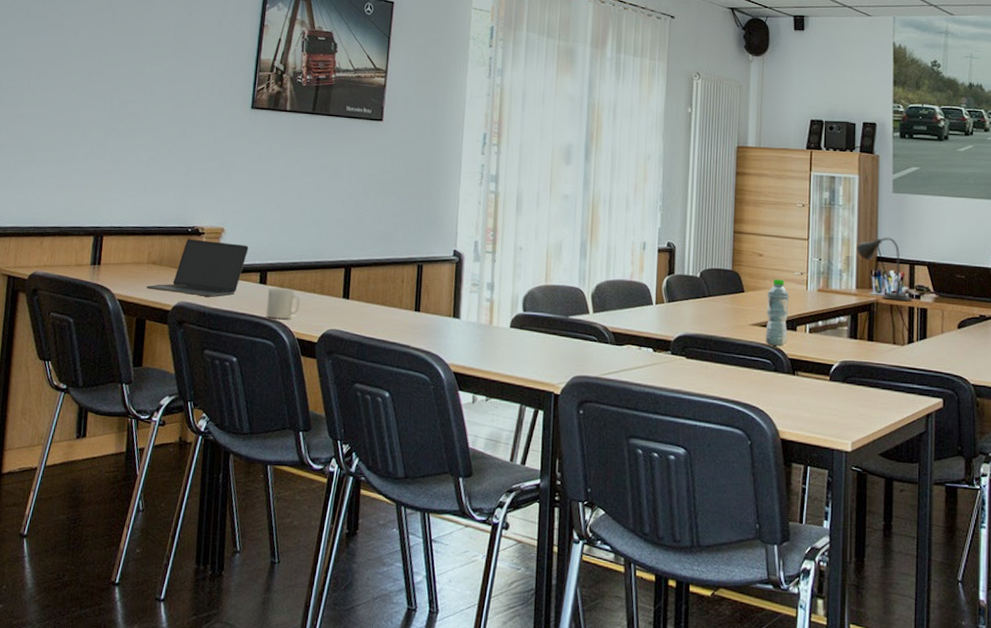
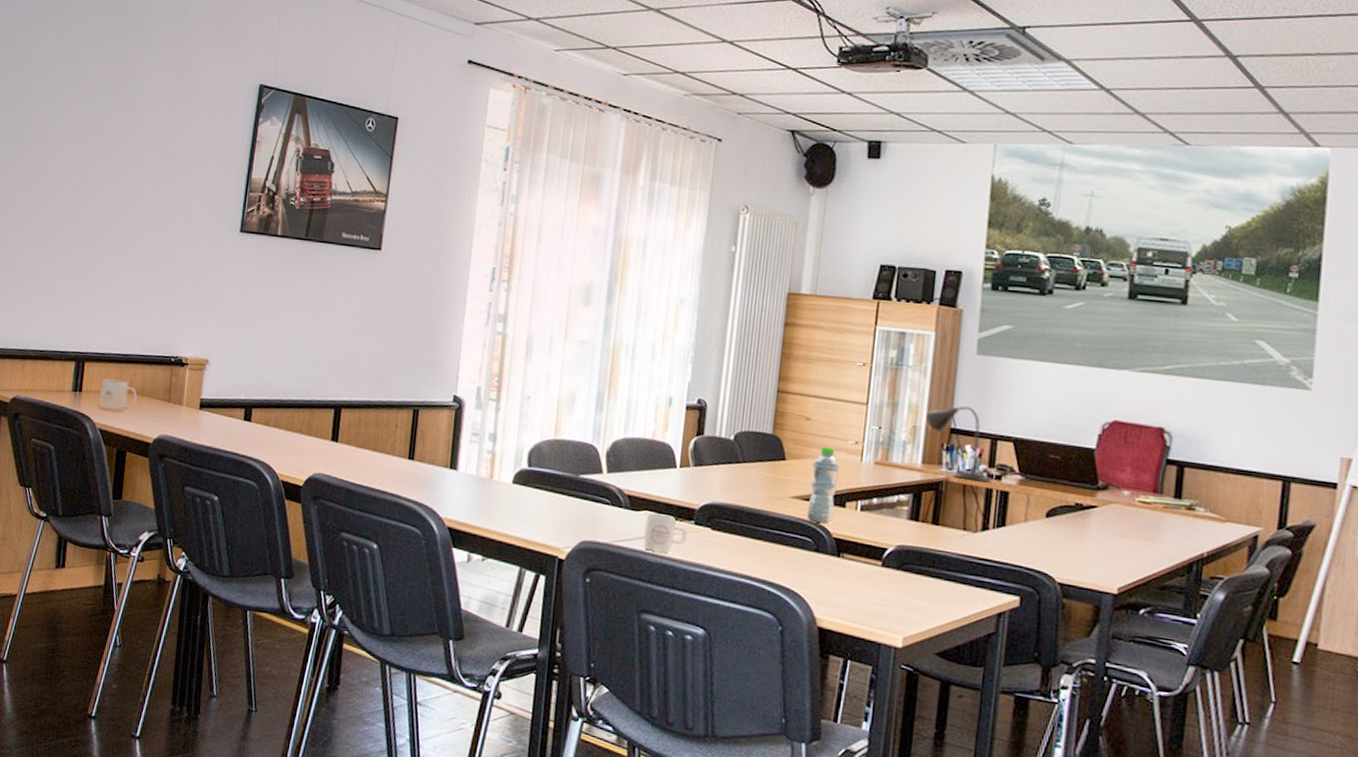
mug: none [117,251,156,284] -> present [98,378,137,414]
laptop: present [147,239,249,297] -> none [128,369,234,432]
mug: present [265,288,300,320] -> none [249,425,286,460]
mug: none [628,346,665,382] -> present [643,512,687,553]

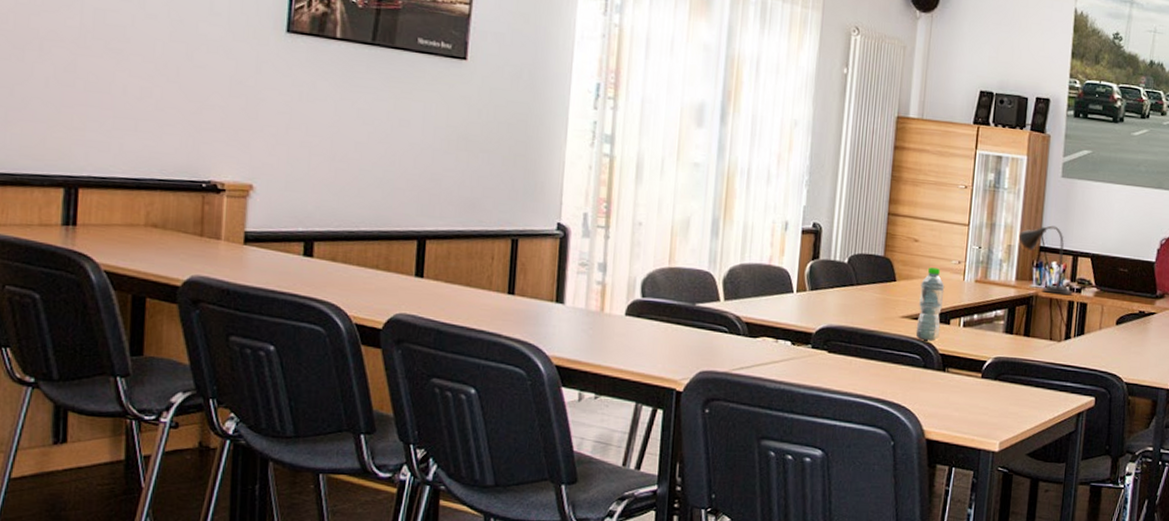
mug: present [98,378,137,414] -> none [101,209,157,251]
mug: present [643,512,687,553] -> none [762,339,804,378]

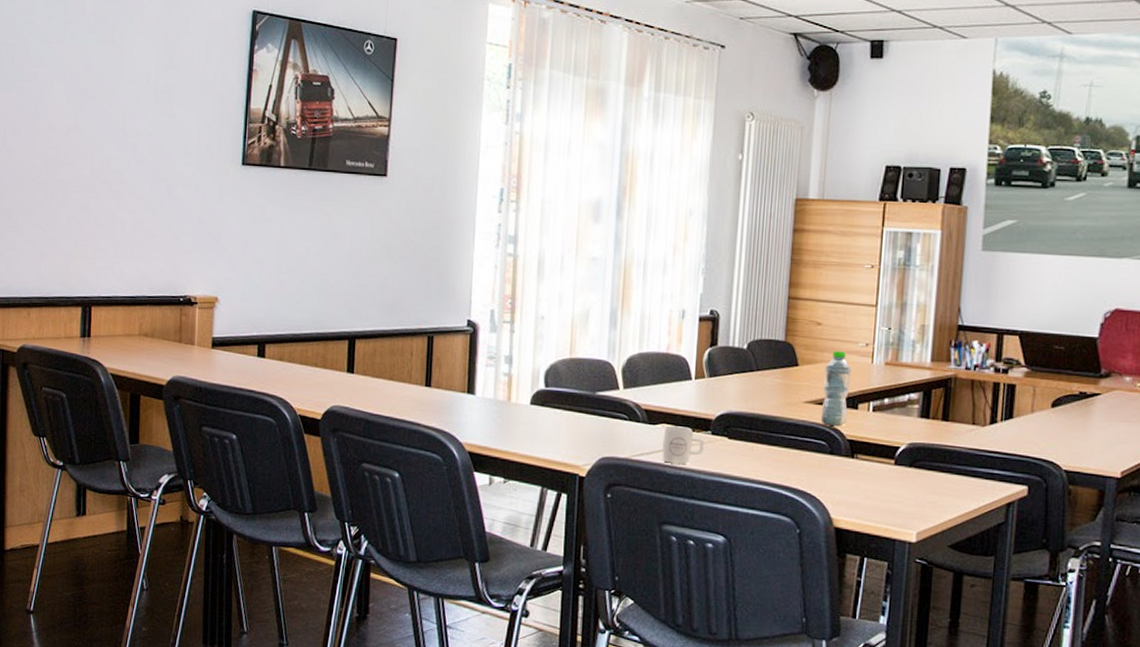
mug: none [762,339,804,378] -> present [662,425,704,464]
desk lamp: present [1018,225,1073,296] -> none [933,302,999,377]

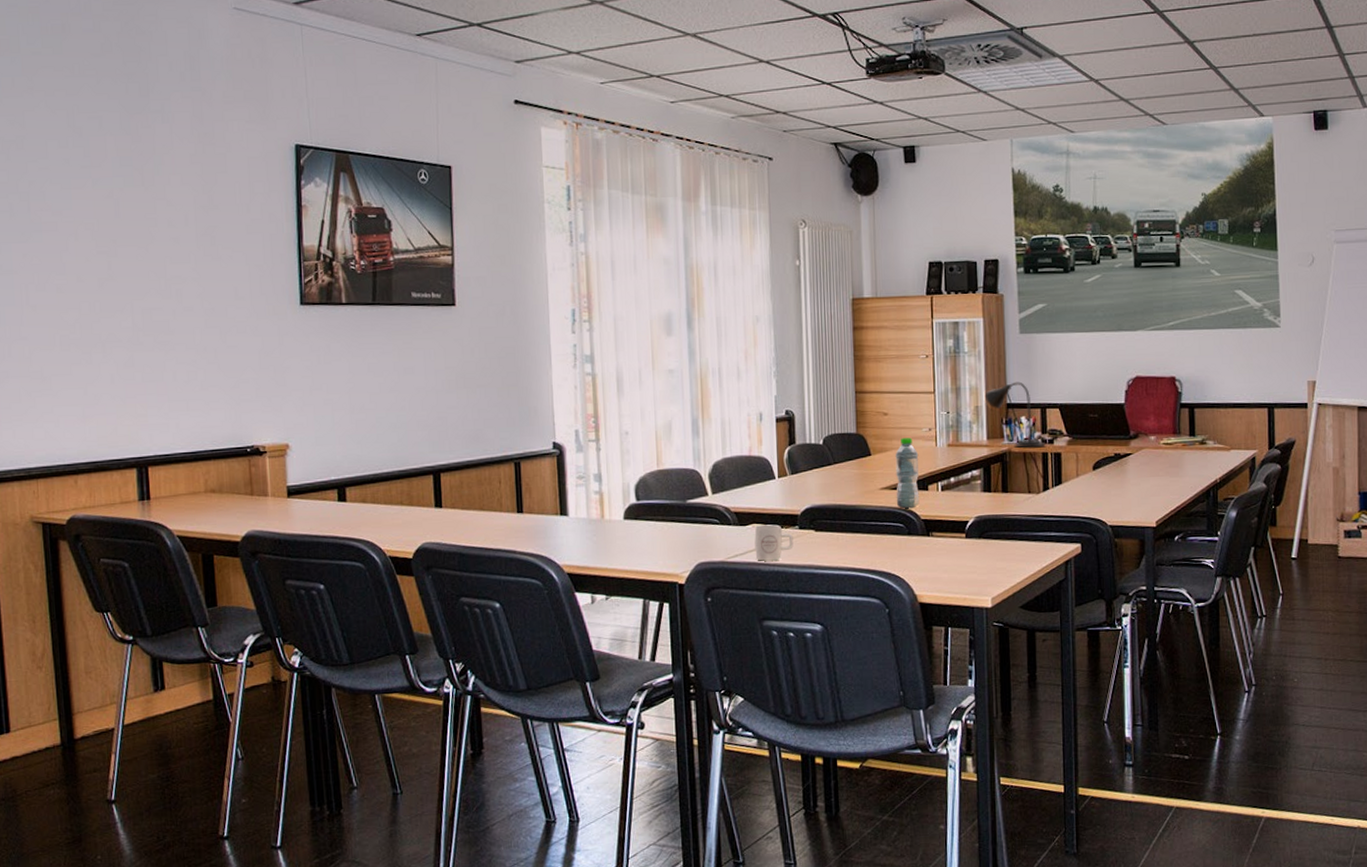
desk lamp: none [933,302,999,377] -> present [984,381,1046,448]

